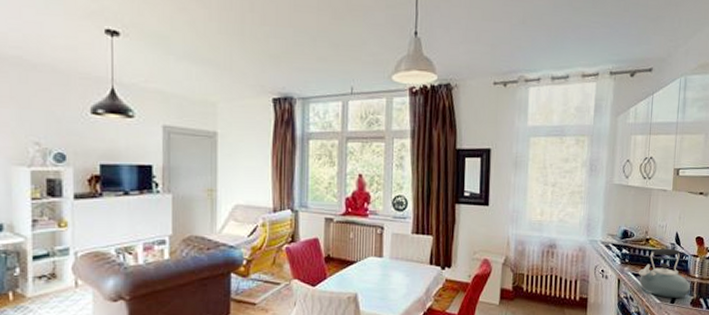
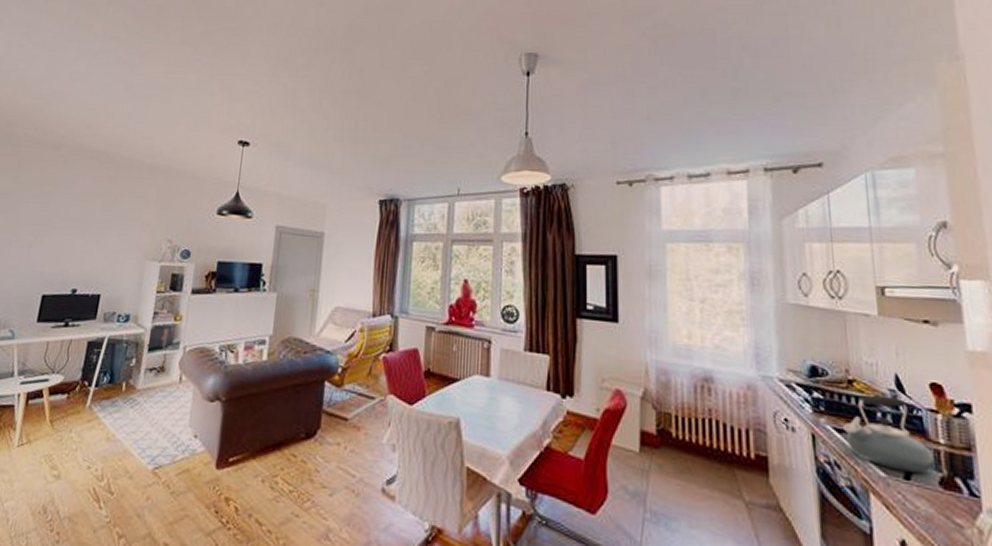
books: none [31,230,63,256] -> present [147,323,177,348]

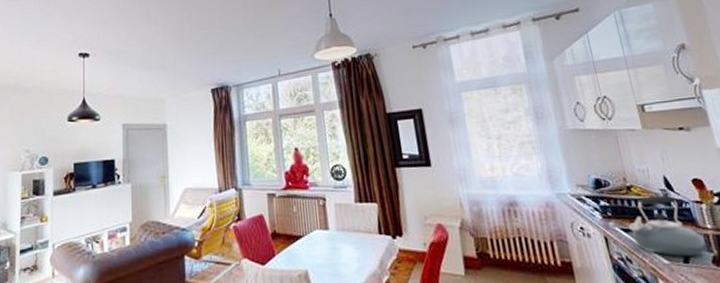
books: present [147,323,177,348] -> none [19,225,44,250]

